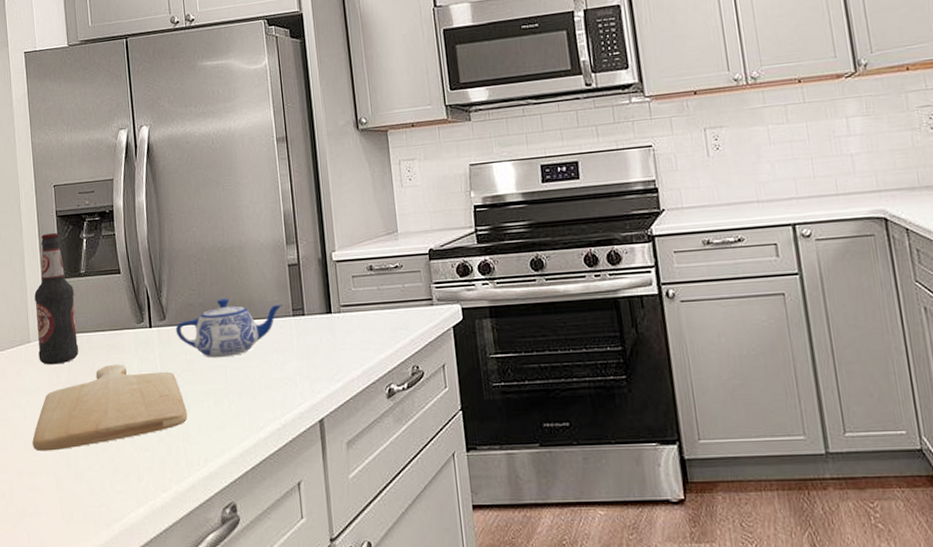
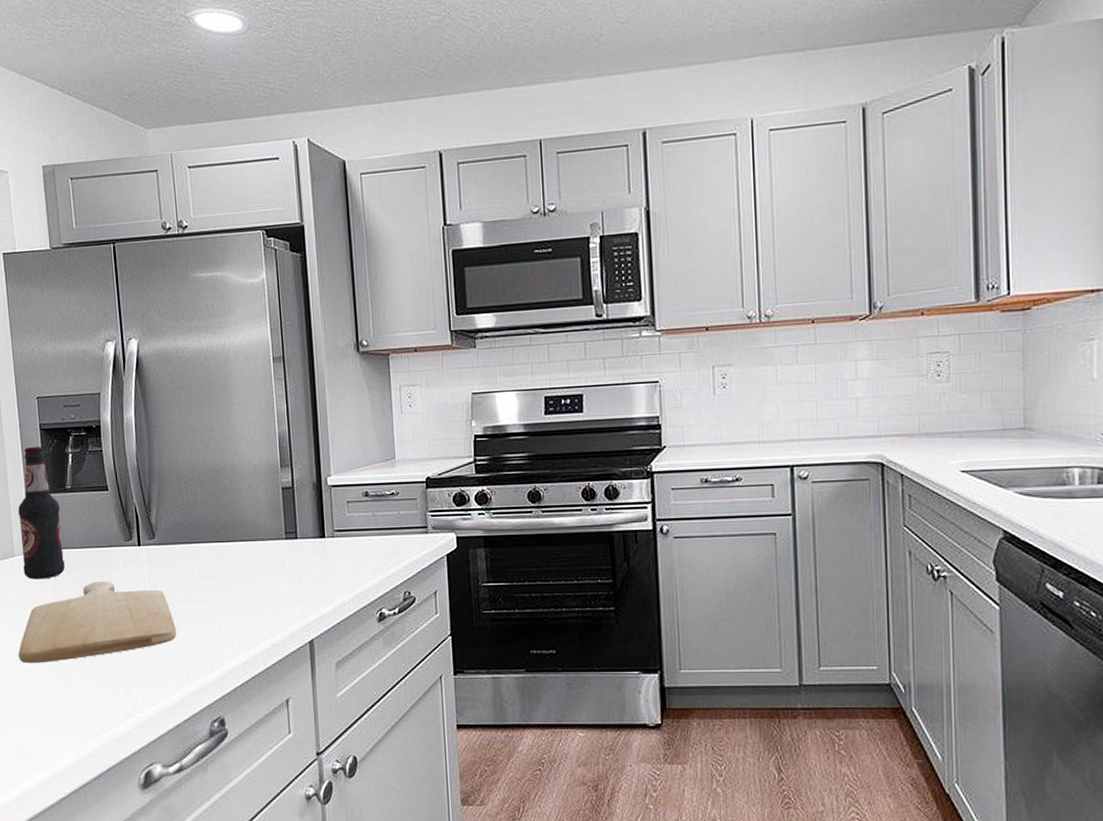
teapot: present [175,298,283,358] -> none [165,519,276,578]

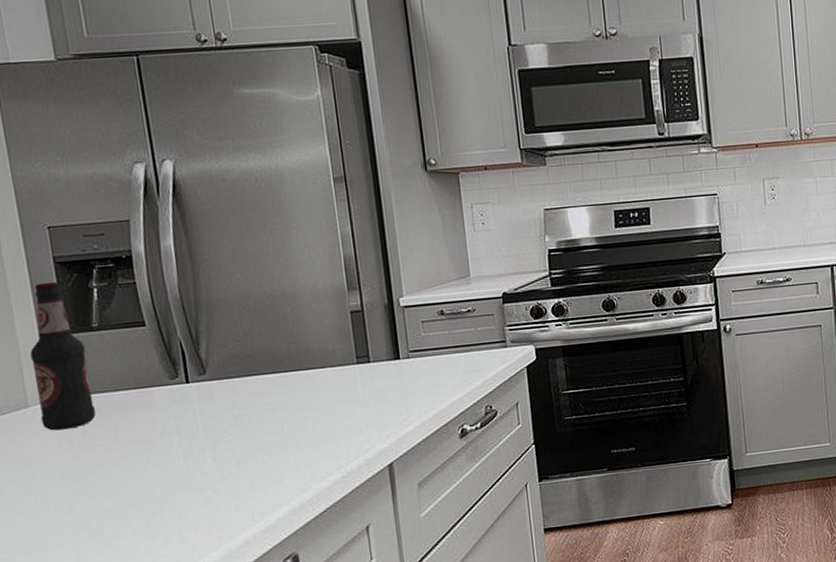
chopping board: present [18,581,177,664] -> none [40,424,238,525]

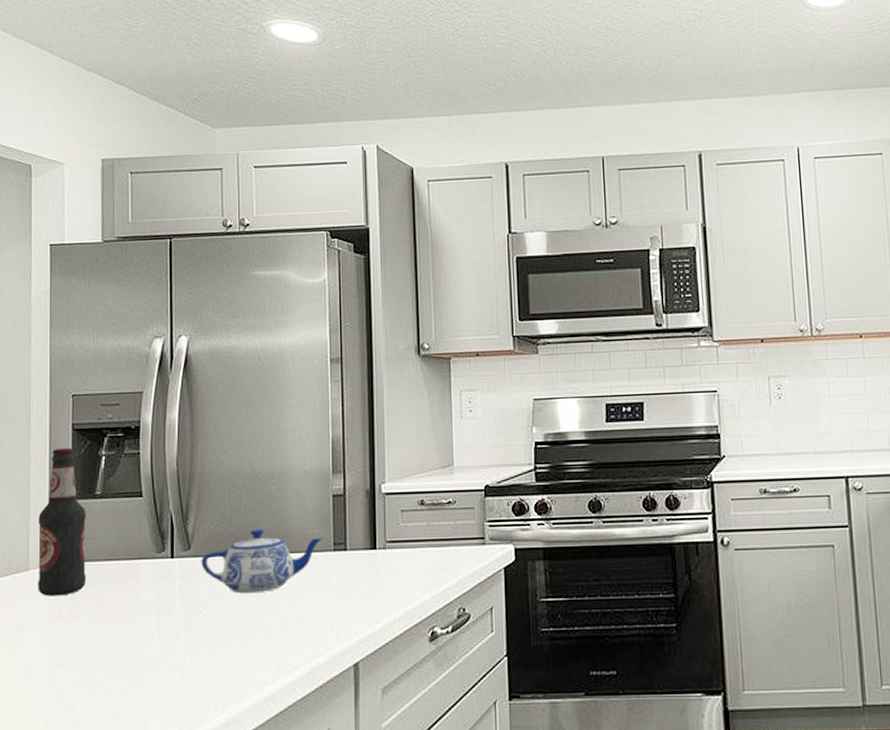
teapot: none [219,348,345,411] -> present [201,529,324,594]

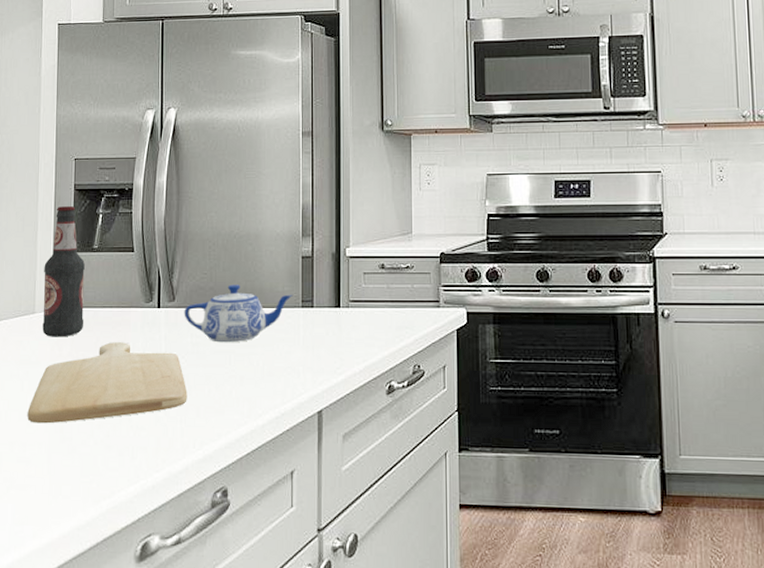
chopping board: none [22,598,207,694] -> present [27,342,187,424]

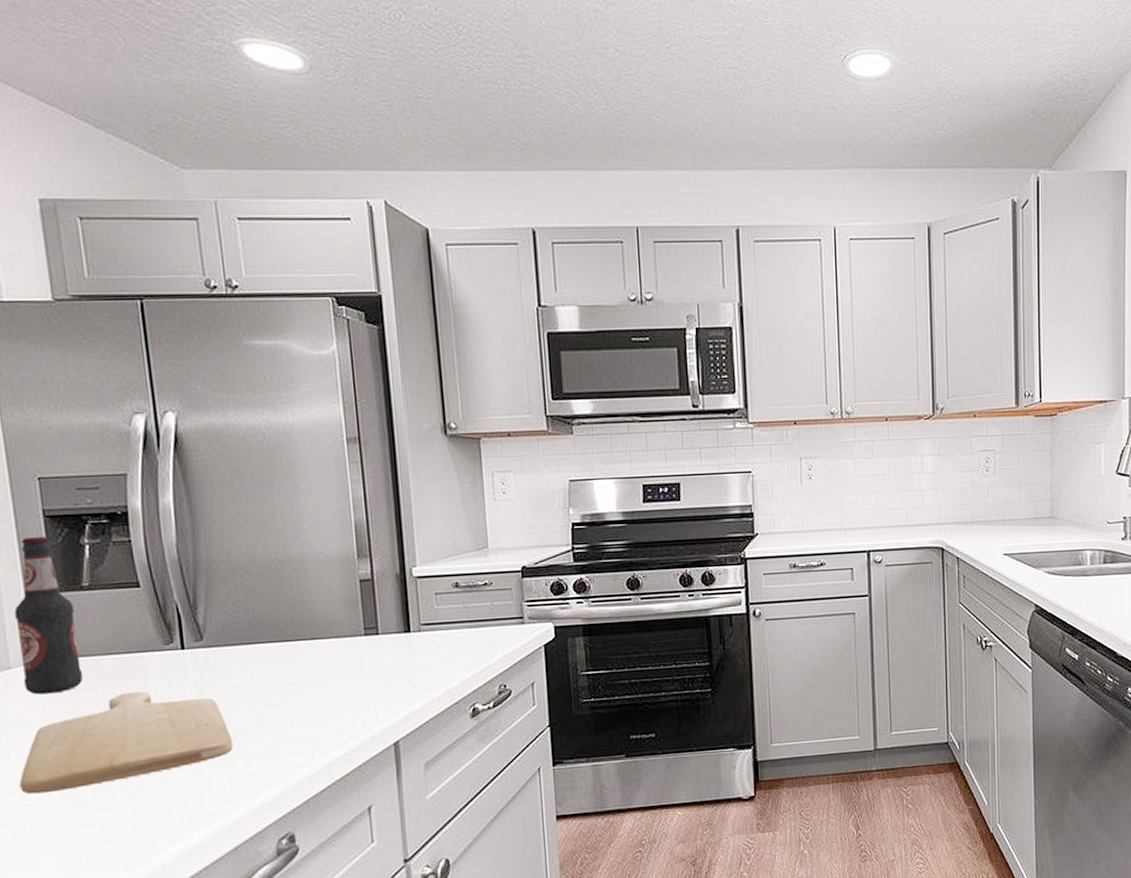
teapot: present [184,284,293,343] -> none [216,616,353,682]

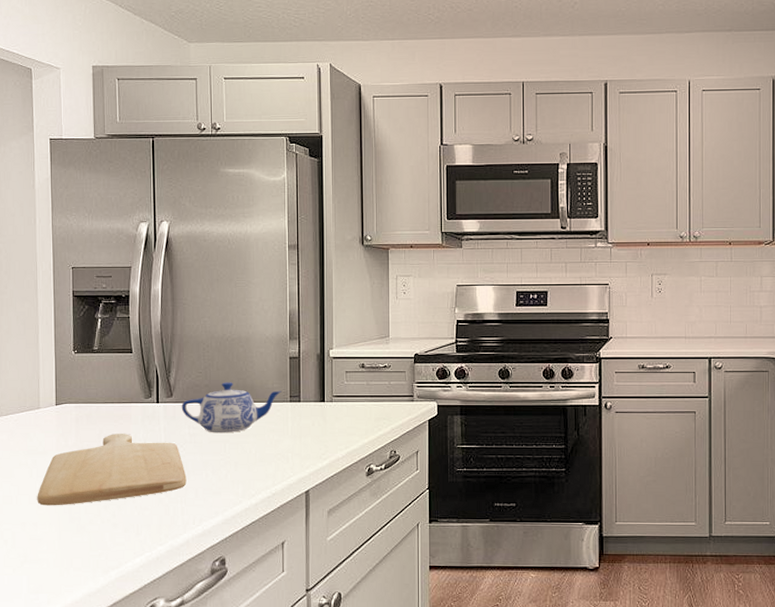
bottle: present [14,536,84,695] -> none [47,310,88,430]
teapot: none [216,616,353,682] -> present [181,382,282,433]

